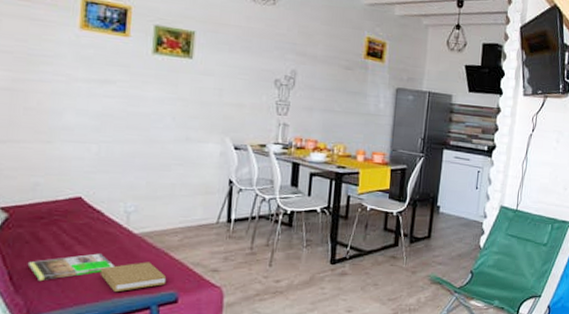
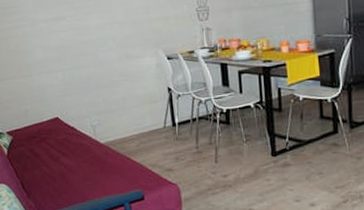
magazine: present [27,253,114,282] -> none [31,162,91,188]
book: present [99,262,167,292] -> none [81,166,133,193]

